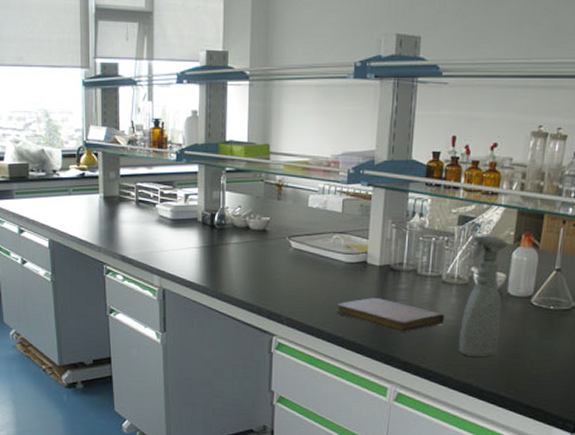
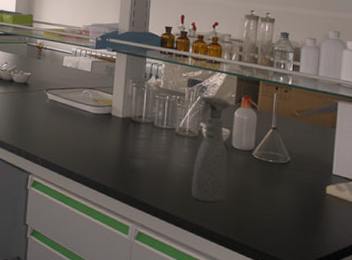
notebook: present [336,297,445,332] -> none [85,144,179,177]

